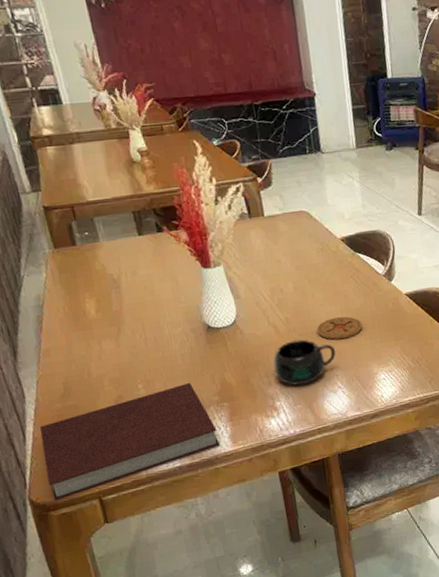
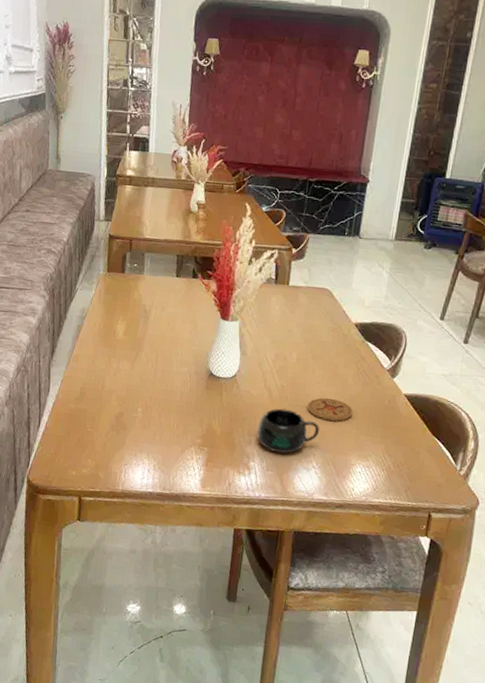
notebook: present [40,382,221,501] -> none [45,418,192,487]

